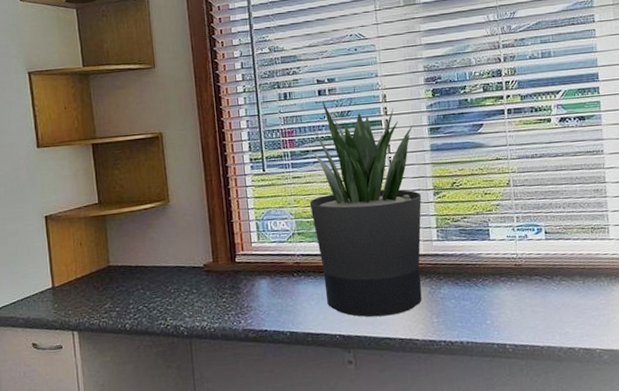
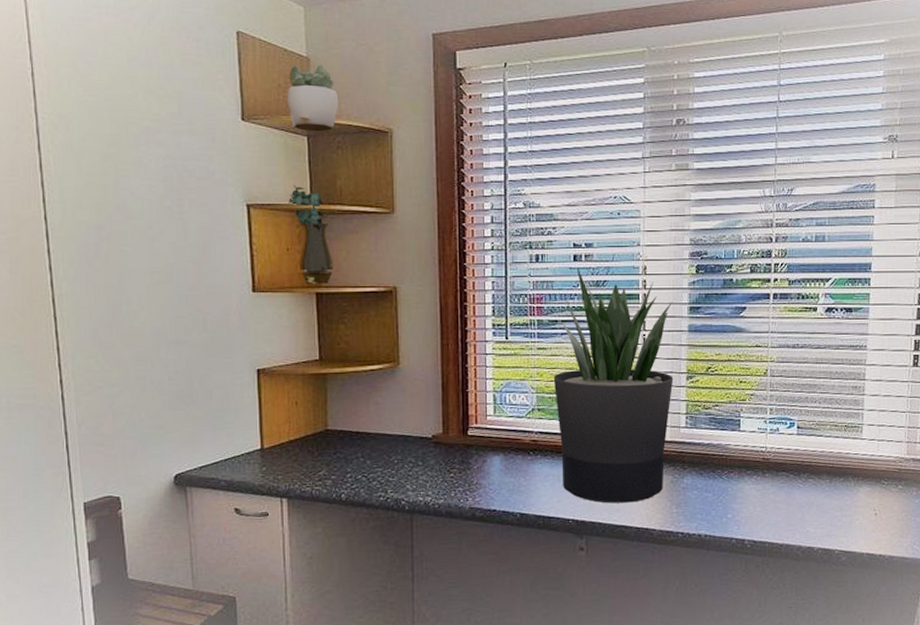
vase: none [63,52,106,137] -> present [289,185,334,284]

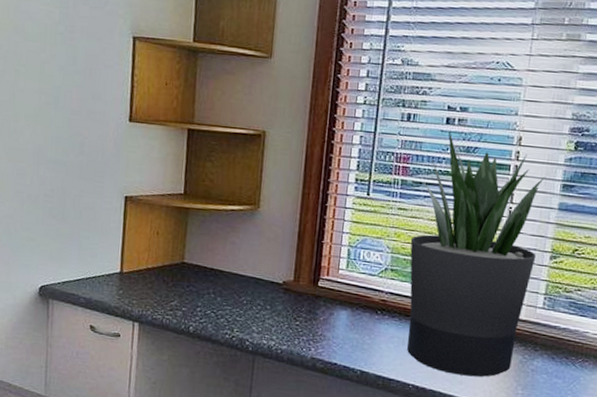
vase: present [289,185,334,284] -> none [172,22,208,121]

